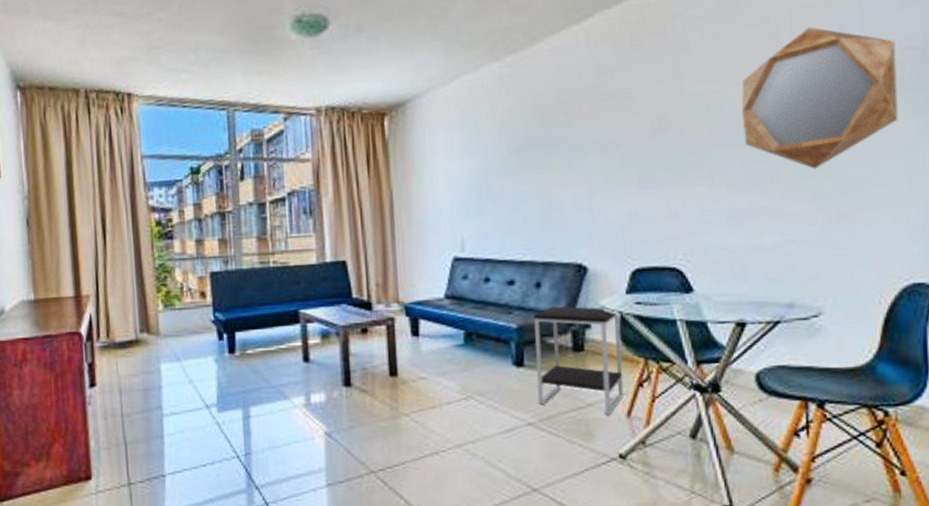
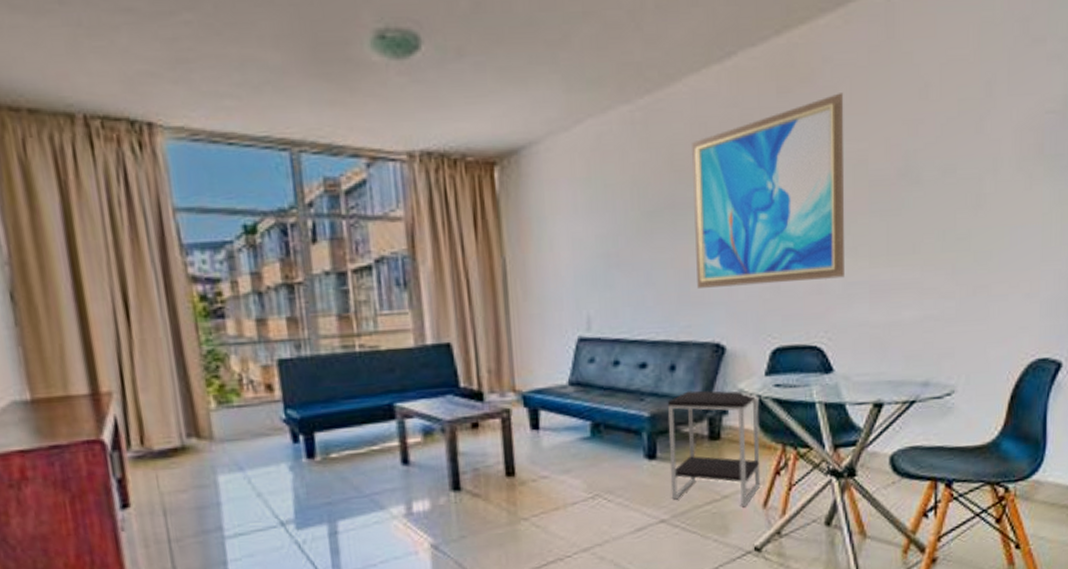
wall art: none [554,42,701,215] -> present [692,93,845,288]
home mirror: present [741,27,899,169] -> none [888,82,1038,239]

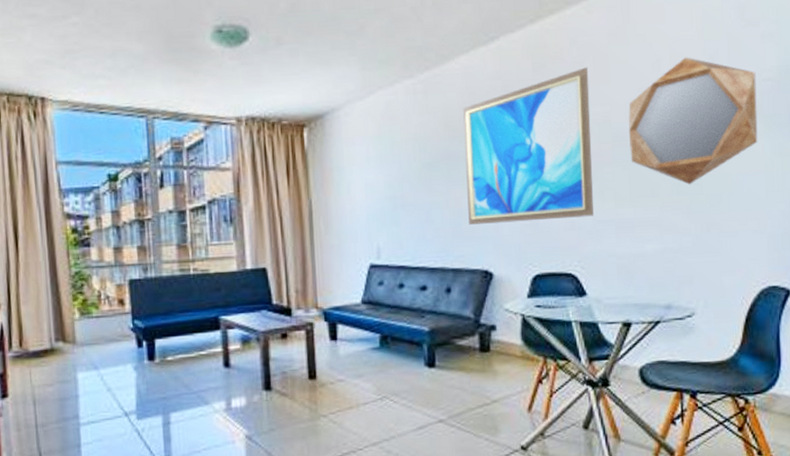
side table: present [668,390,761,507] -> none [445,309,526,411]
home mirror: none [888,82,1038,239] -> present [628,57,758,185]

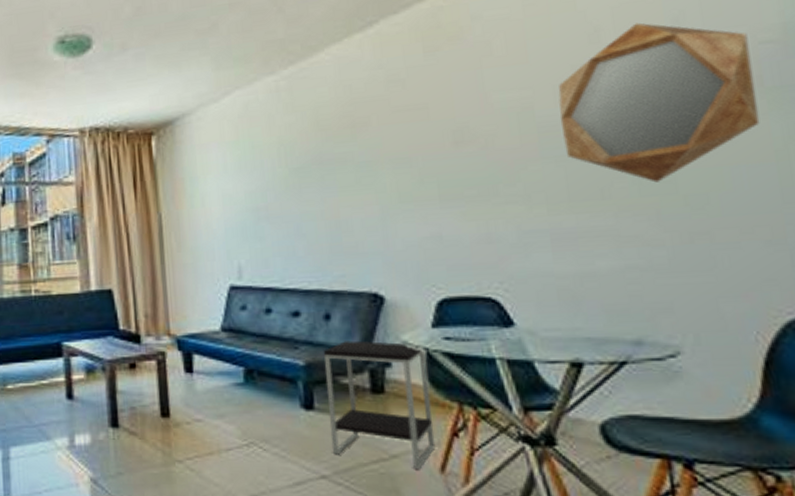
side table: none [445,309,526,411] -> present [324,340,436,470]
wall art: present [463,67,594,225] -> none [337,46,518,239]

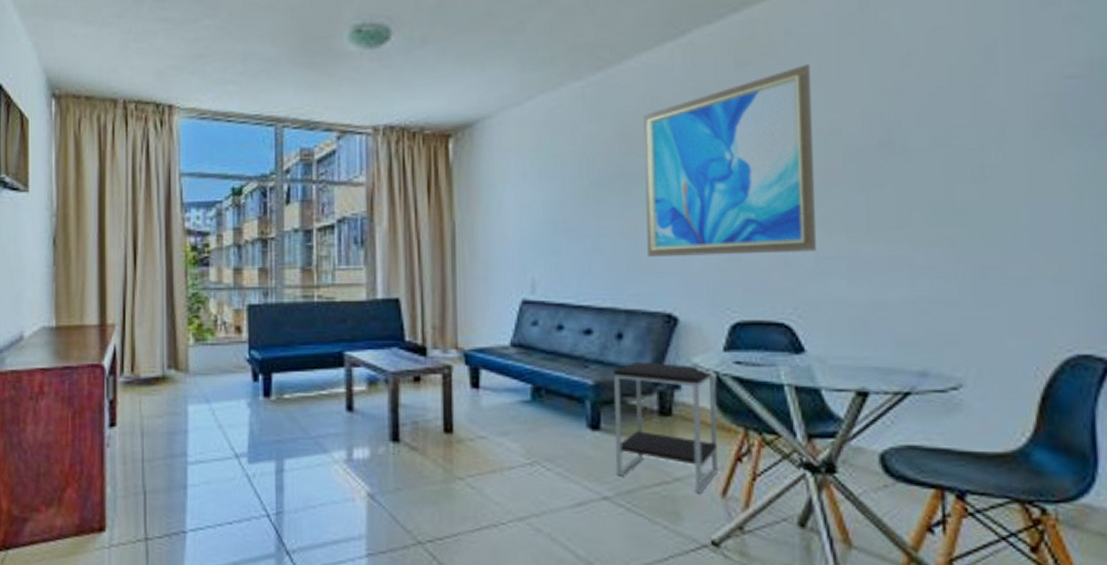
wall art: none [337,46,518,239] -> present [644,64,816,257]
home mirror: present [558,22,760,183] -> none [865,49,1059,214]

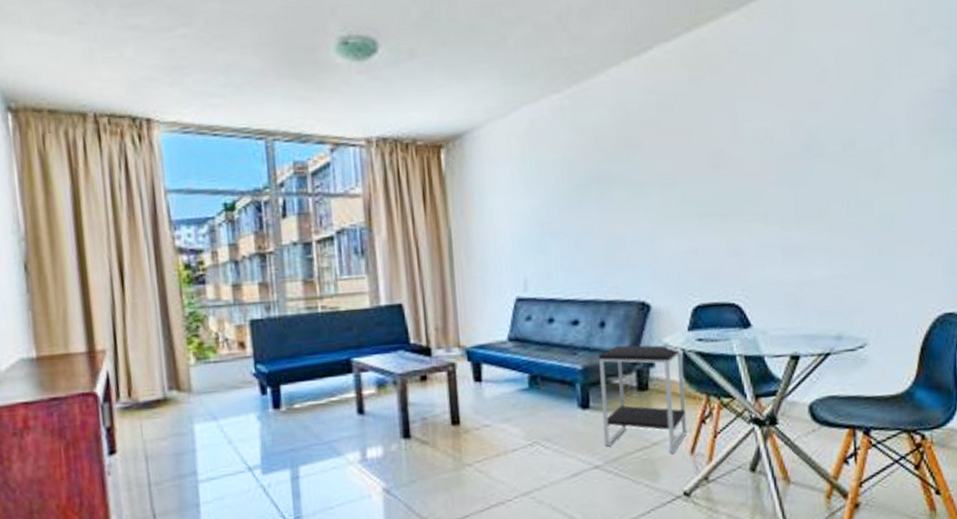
wall art: present [644,64,816,257] -> none [615,79,757,252]

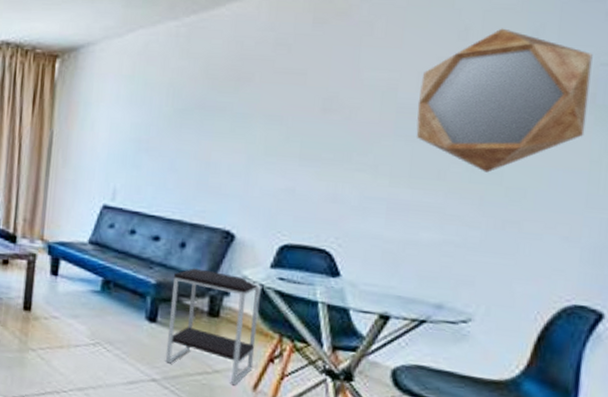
home mirror: none [793,67,931,205] -> present [416,28,593,173]

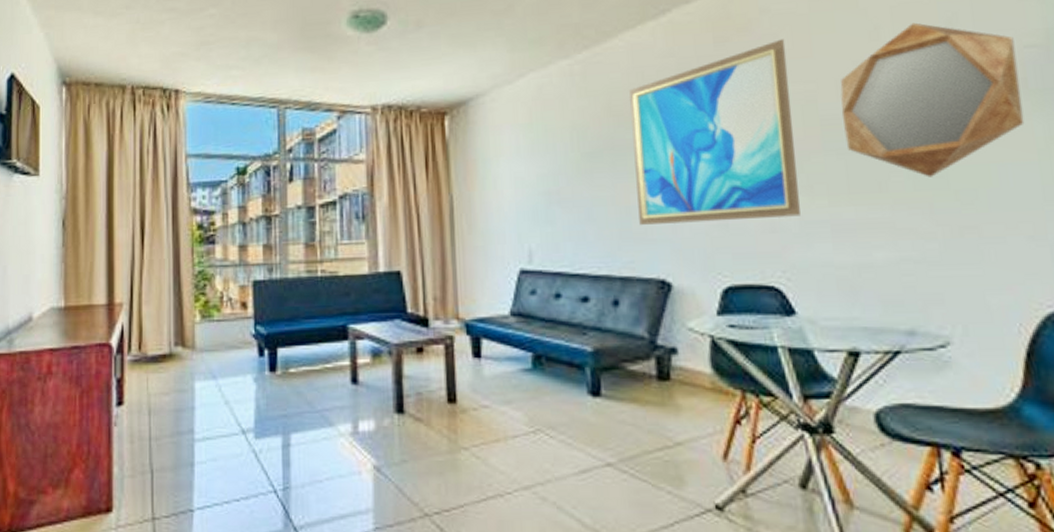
side table: present [165,268,261,386] -> none [612,327,719,458]
wall art: none [216,28,379,192] -> present [629,39,800,225]

